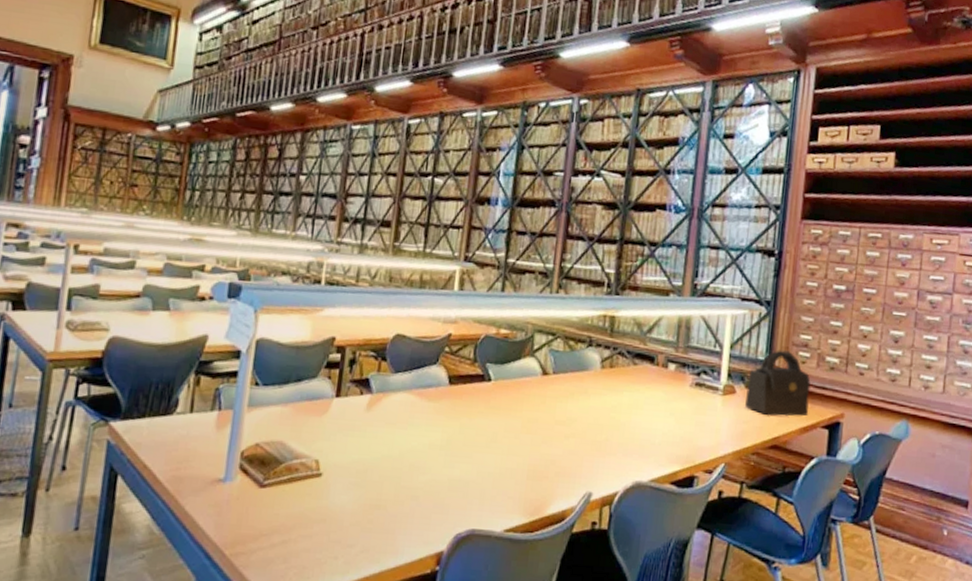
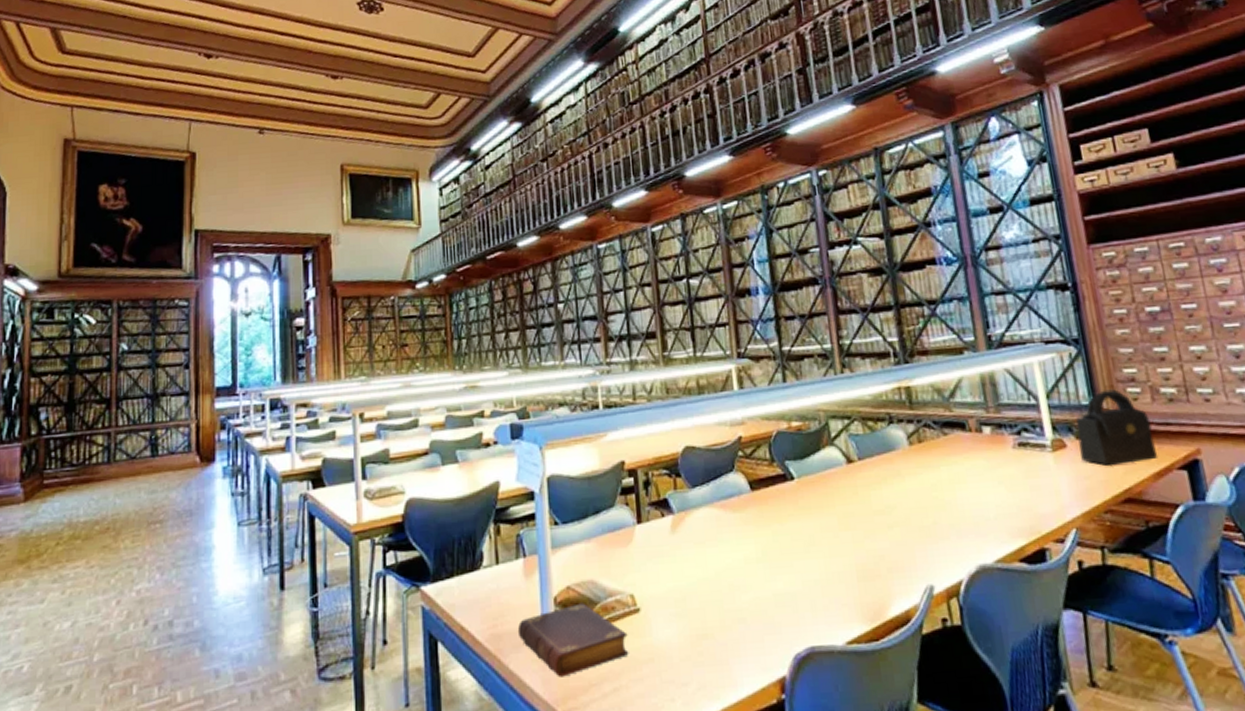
book: none [199,460,306,524] -> present [517,603,629,678]

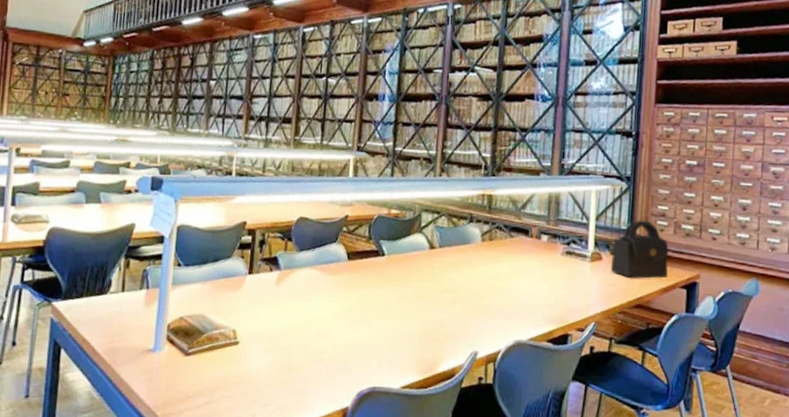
book: present [517,603,629,678] -> none [132,331,226,389]

